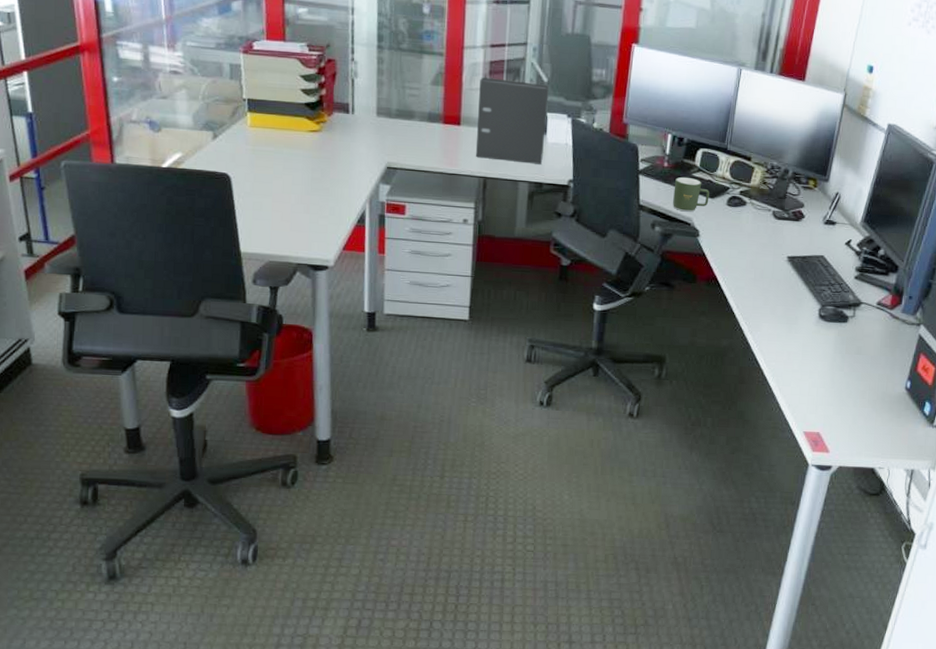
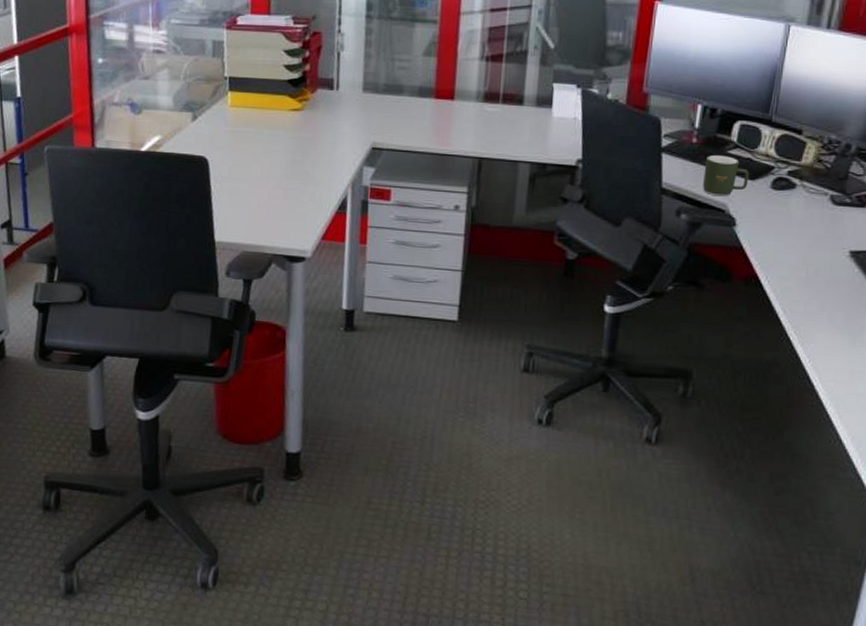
binder: present [475,77,549,165] -> none [470,45,556,143]

